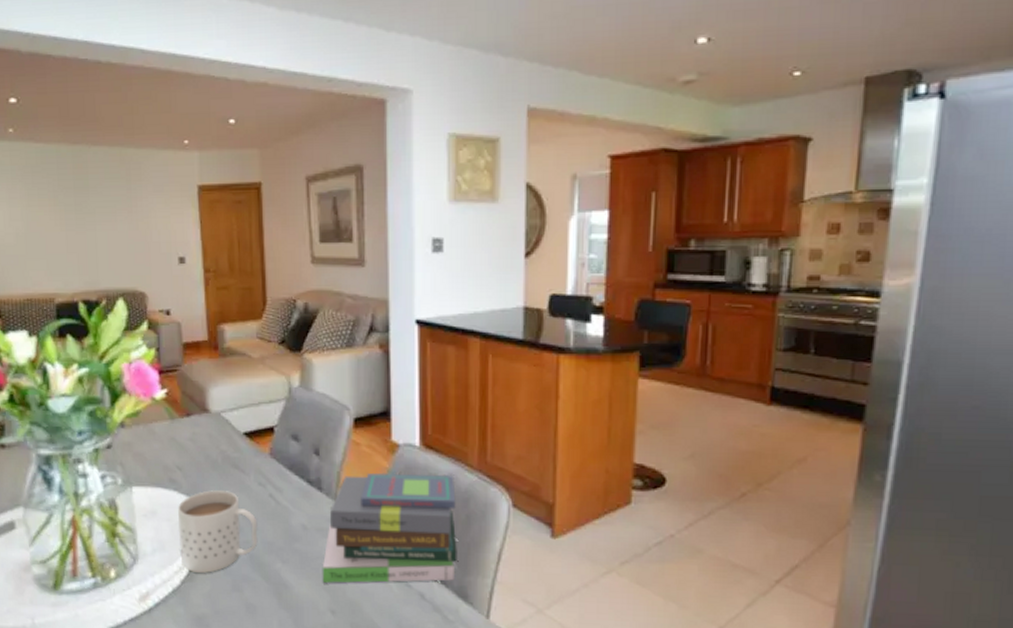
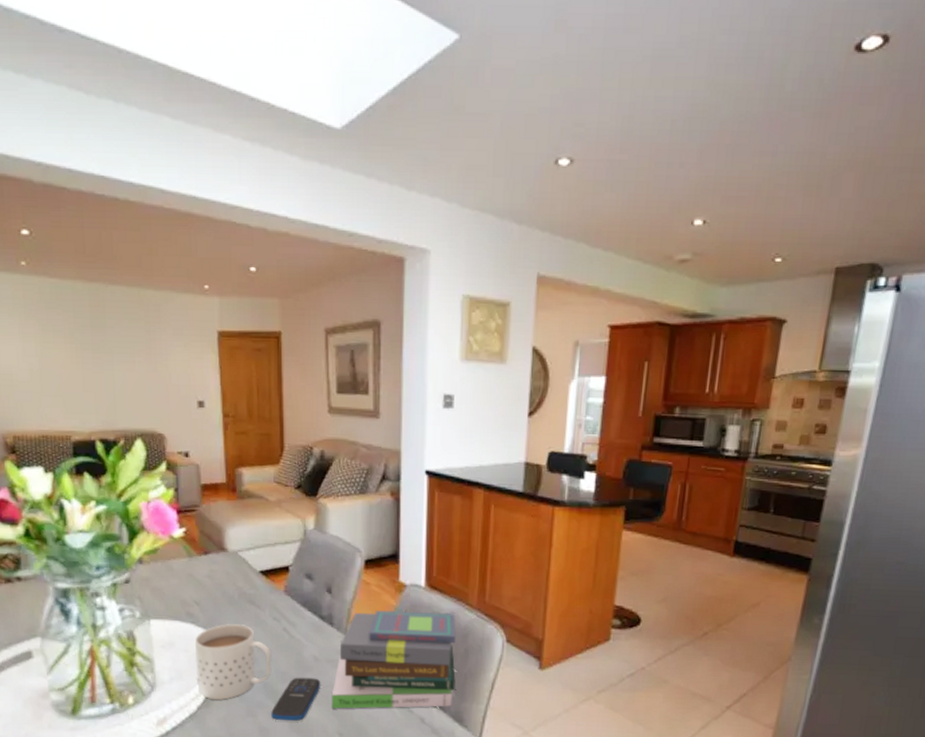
mobile phone: none [258,548,311,597] -> present [271,677,321,721]

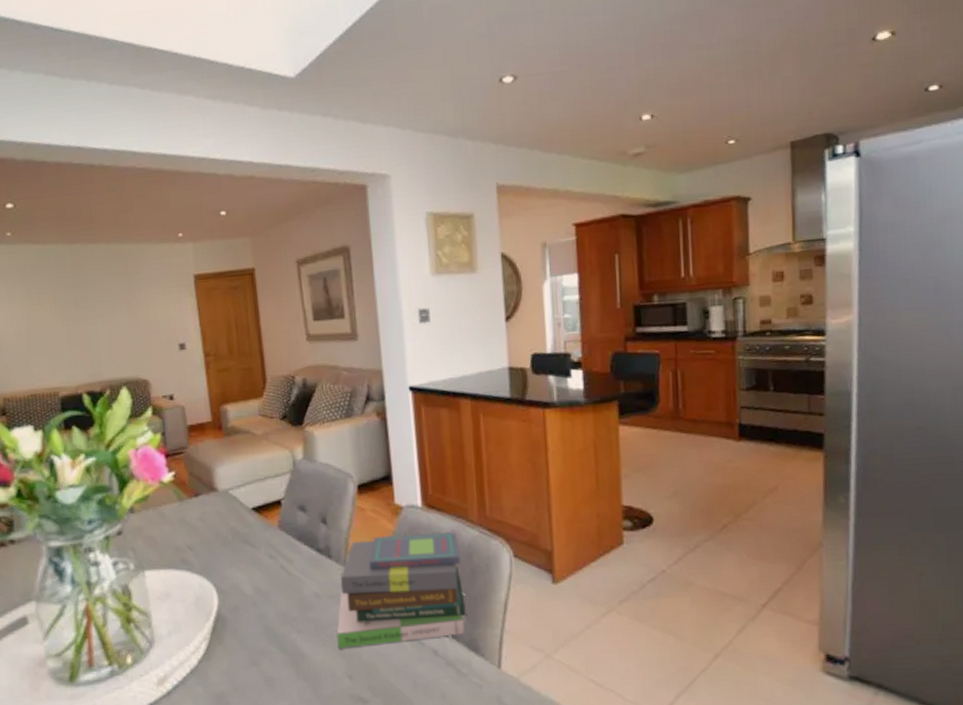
mug: present [194,624,272,700] -> none [190,566,273,651]
mobile phone: present [271,677,321,721] -> none [275,616,325,667]

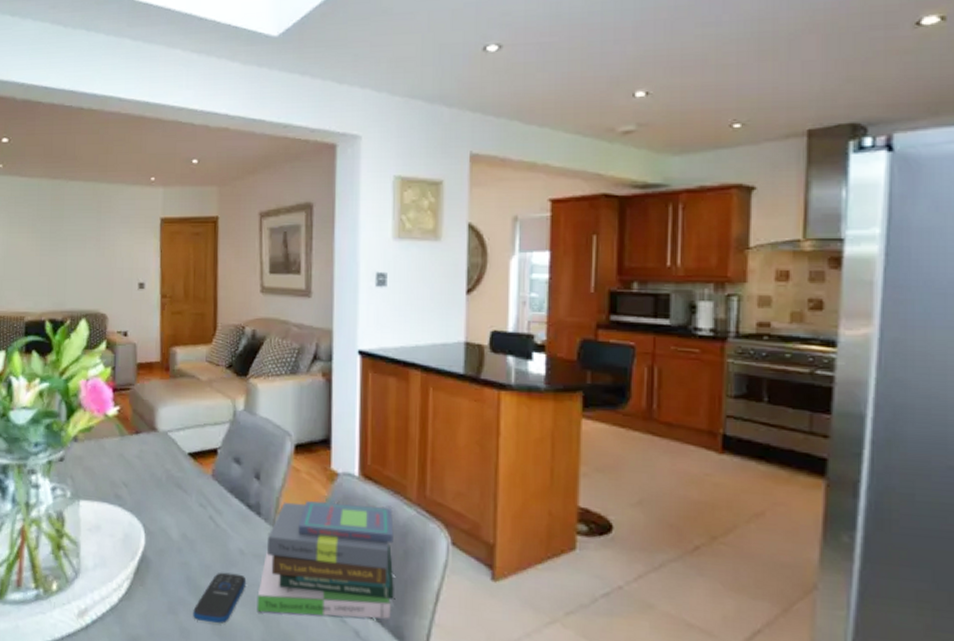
mobile phone: none [275,616,325,667] -> present [193,572,247,624]

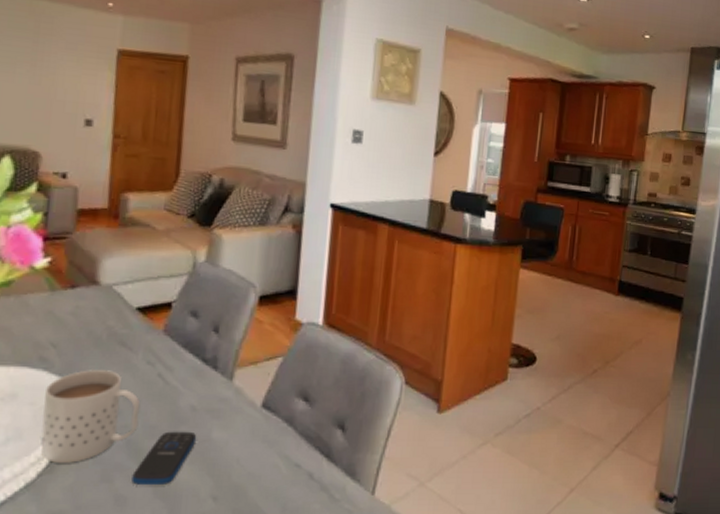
mug: none [119,508,196,593] -> present [41,370,141,463]
books: present [257,501,394,619] -> none [206,352,353,467]

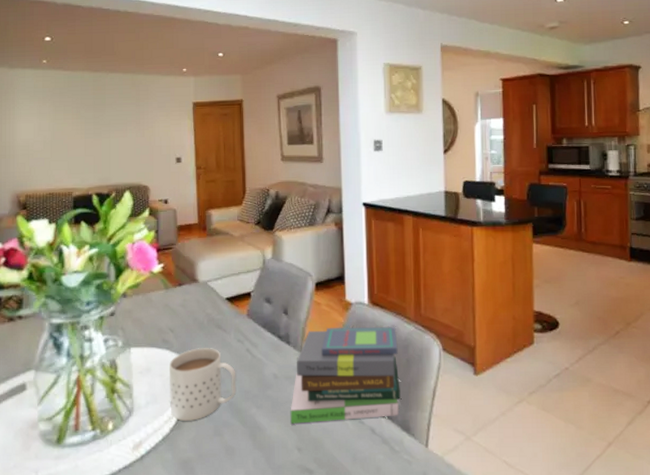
mobile phone: present [131,431,197,485] -> none [236,395,281,438]
books: none [206,352,353,467] -> present [290,327,401,424]

